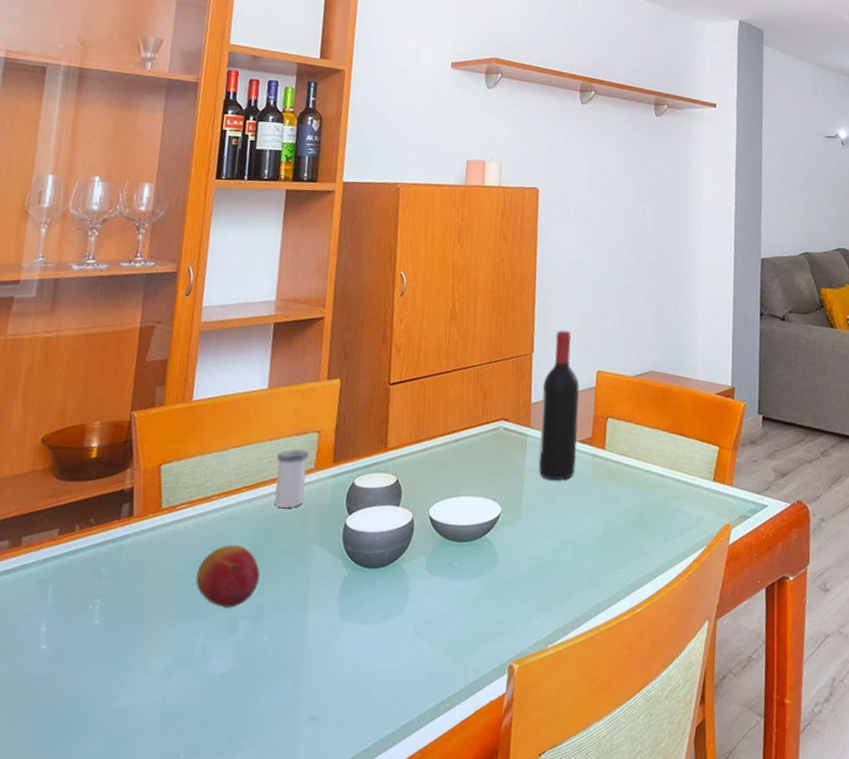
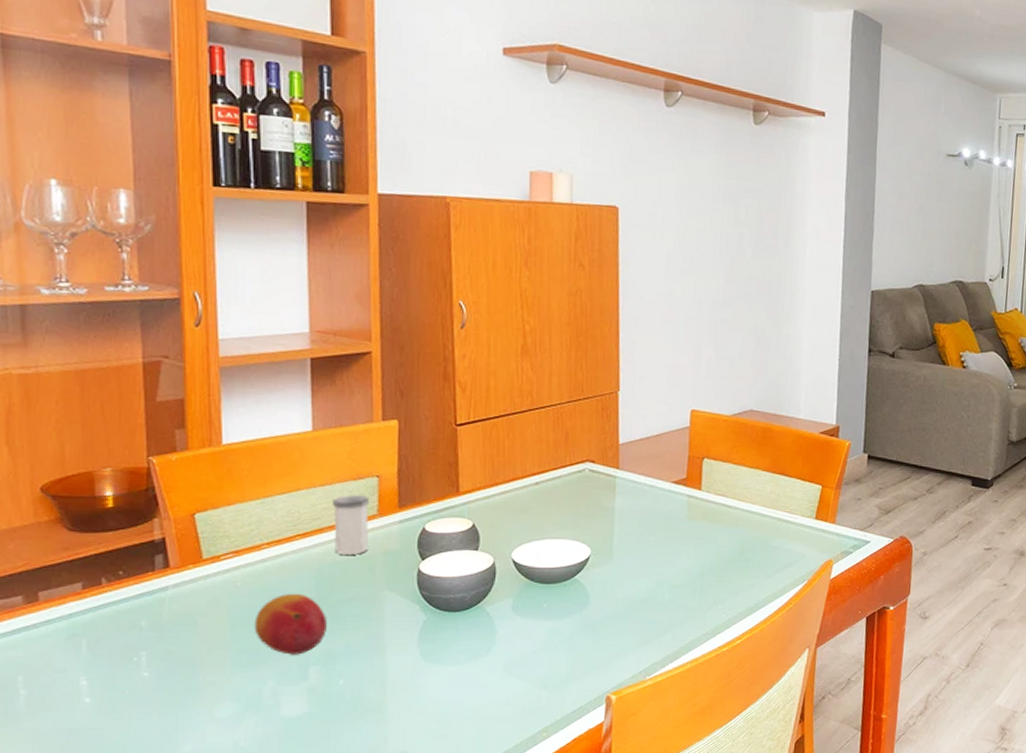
wine bottle: present [538,330,580,480] -> none [629,367,672,521]

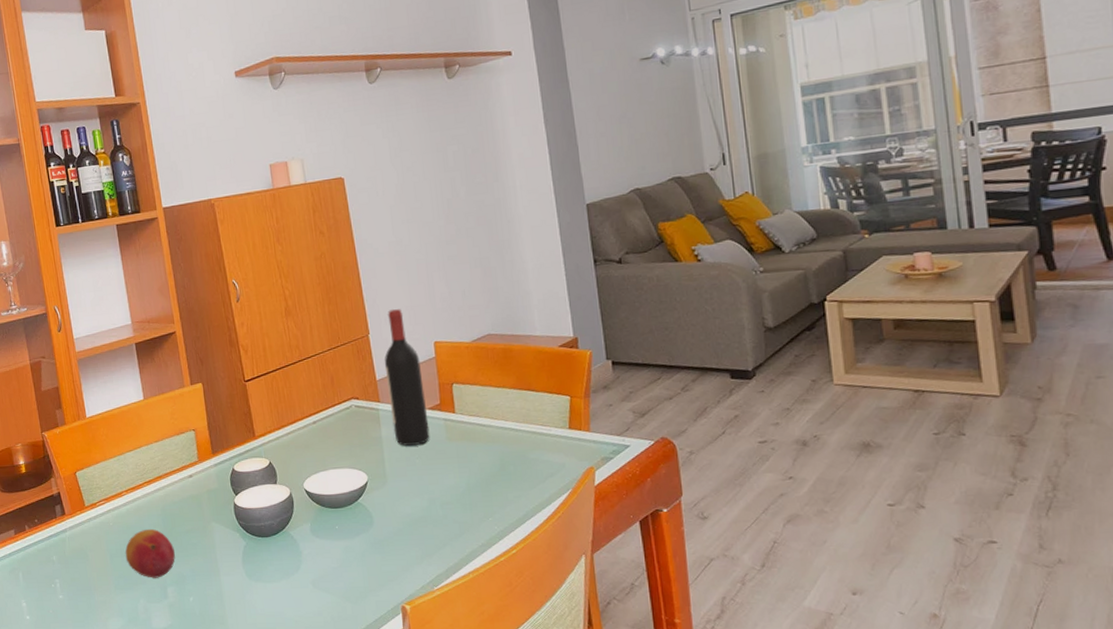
salt shaker: present [333,495,369,555] -> none [165,446,196,496]
wine bottle: none [629,367,672,521] -> present [384,309,430,446]

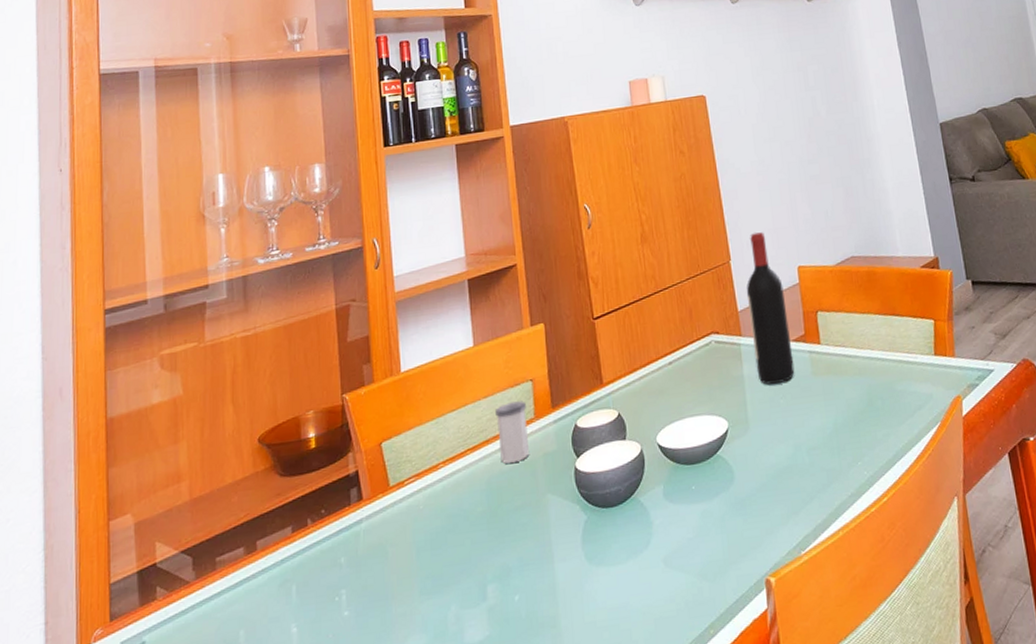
fruit: present [125,528,175,578] -> none [436,508,500,575]
salt shaker: none [165,446,196,496] -> present [495,401,530,464]

